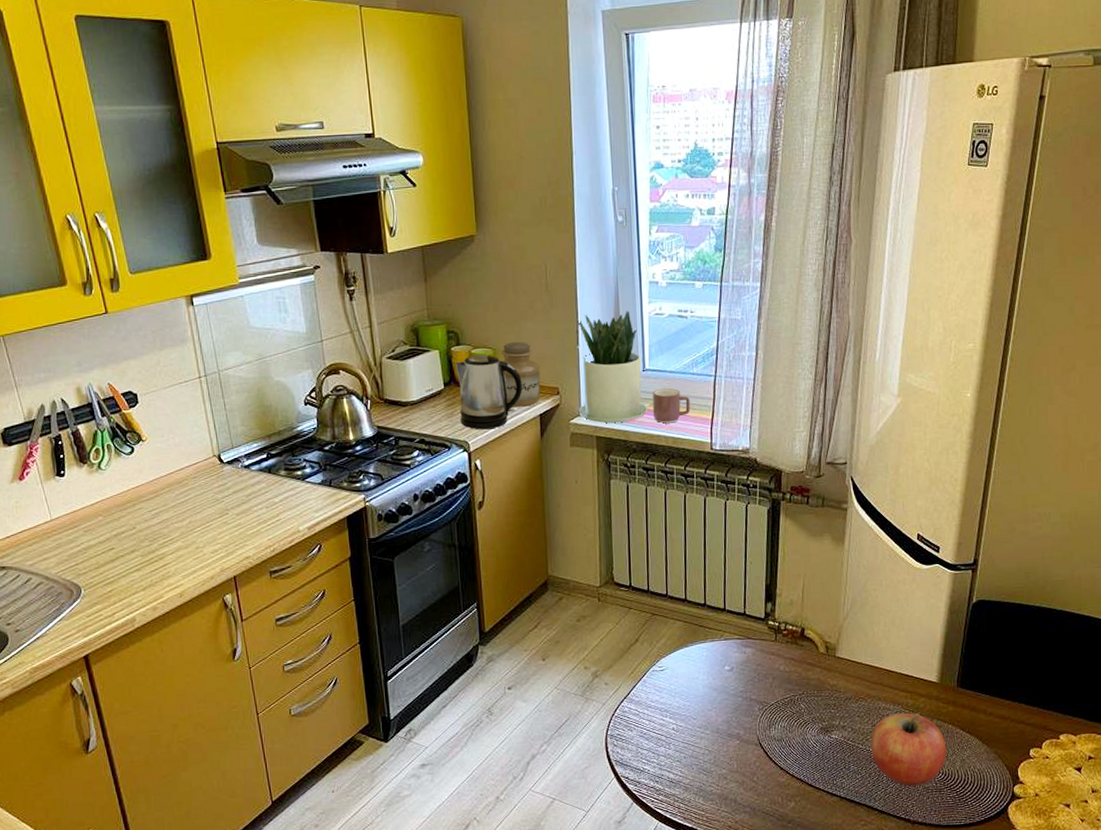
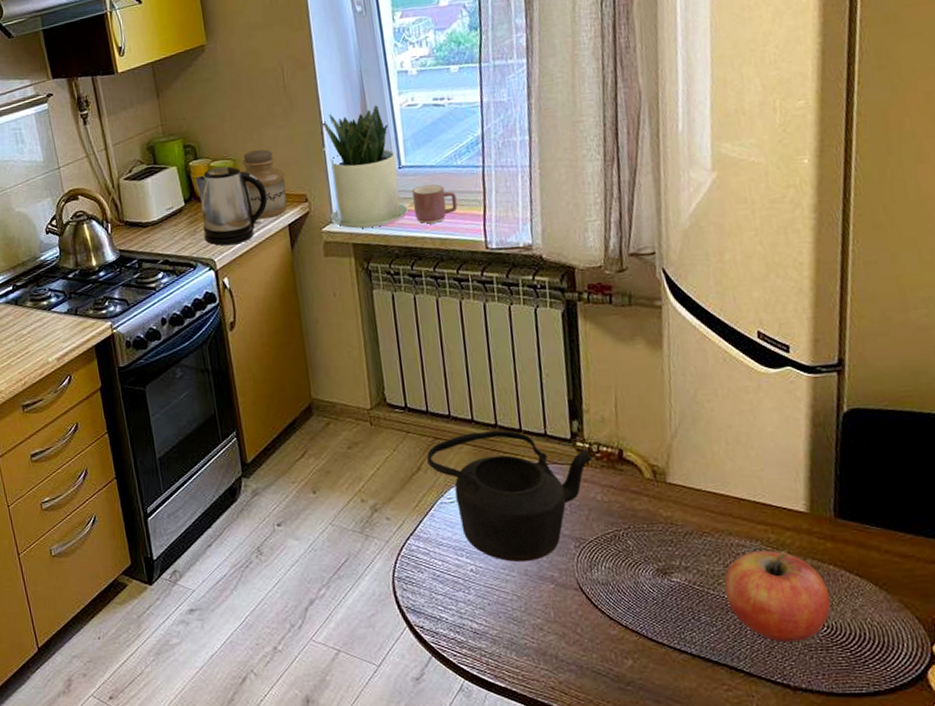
teapot: none [644,609,780,722] -> present [426,430,593,563]

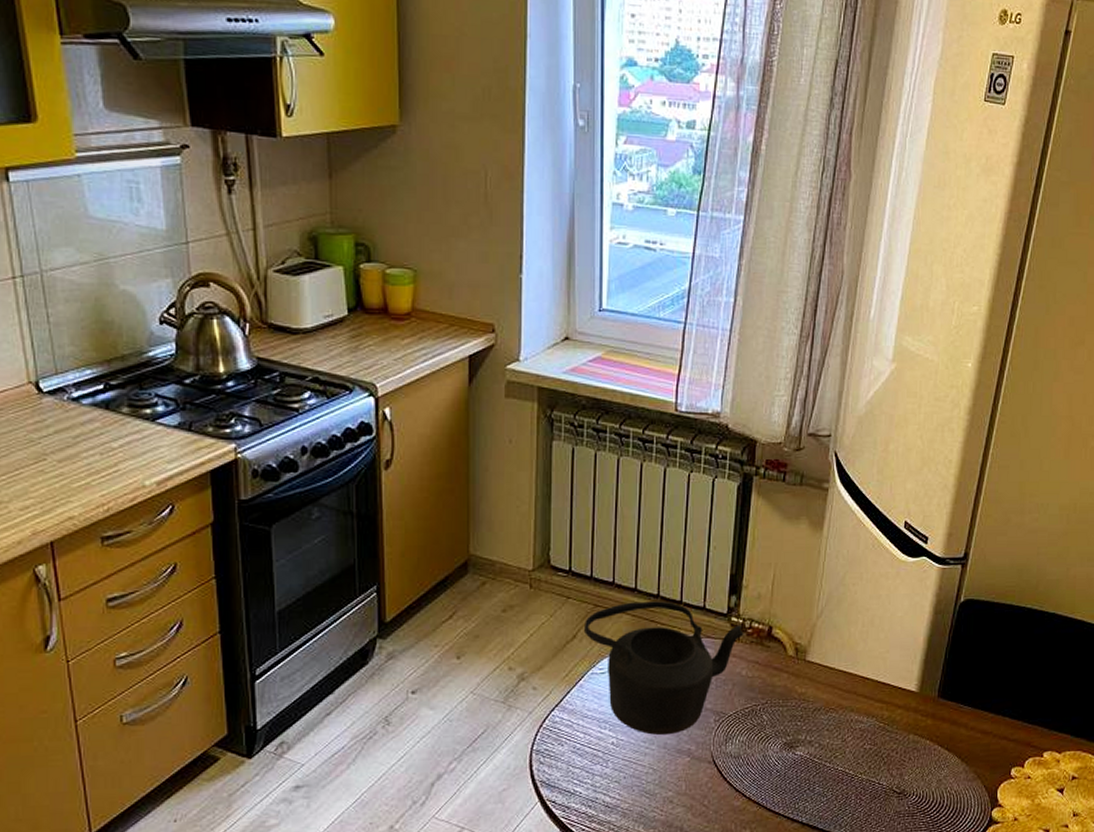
kettle: present [194,166,268,246] -> none [364,275,449,370]
jar: present [242,149,287,219] -> none [425,264,472,345]
planter: present [321,105,409,229] -> none [517,236,603,373]
mug: present [412,184,458,224] -> none [608,334,654,377]
fruit: present [724,551,831,643] -> none [838,726,923,811]

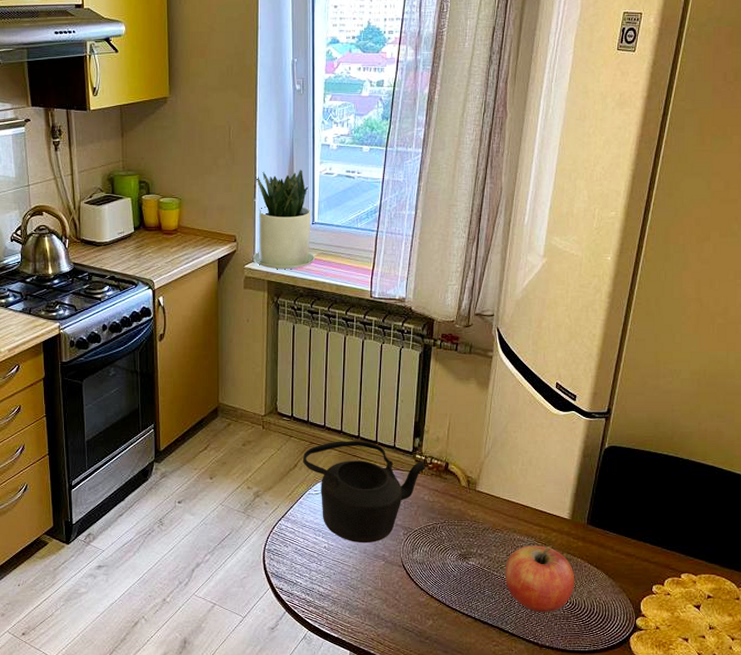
planter: none [517,236,603,373] -> present [252,170,316,270]
fruit: none [838,726,923,811] -> present [504,545,575,613]

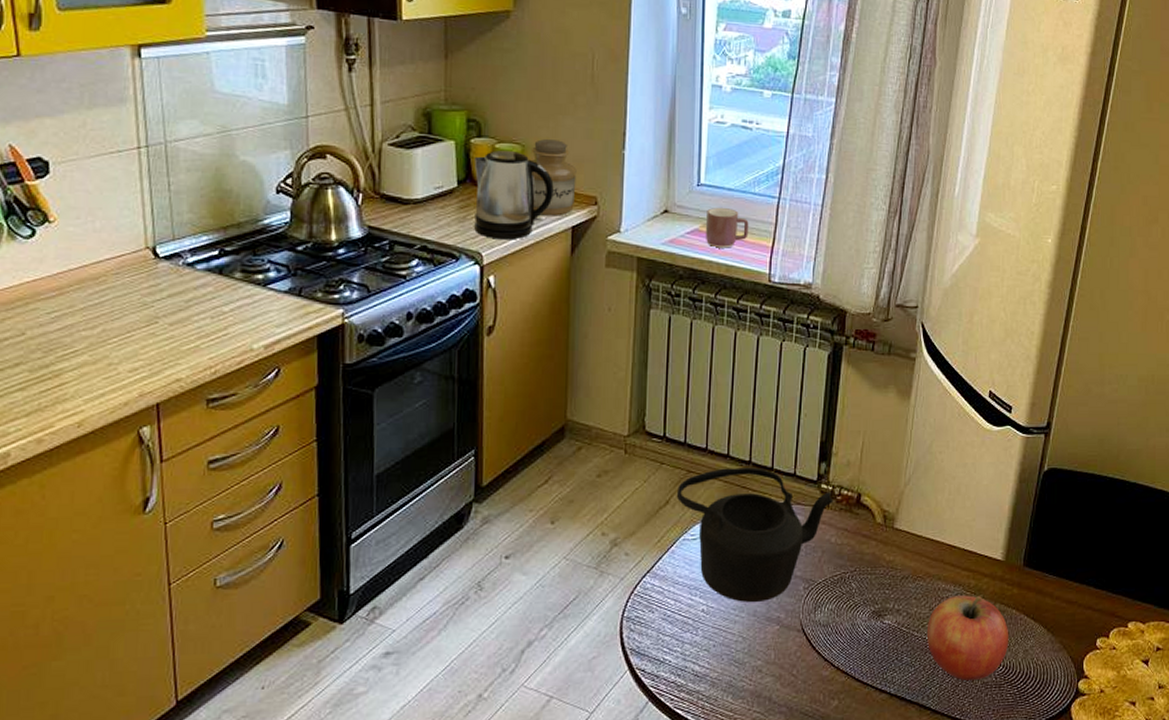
kettle: none [145,203,204,270] -> present [473,149,554,240]
jar: none [187,194,220,251] -> present [531,139,577,216]
planter: present [252,170,316,270] -> none [618,115,701,244]
mug: none [319,241,353,272] -> present [705,208,749,248]

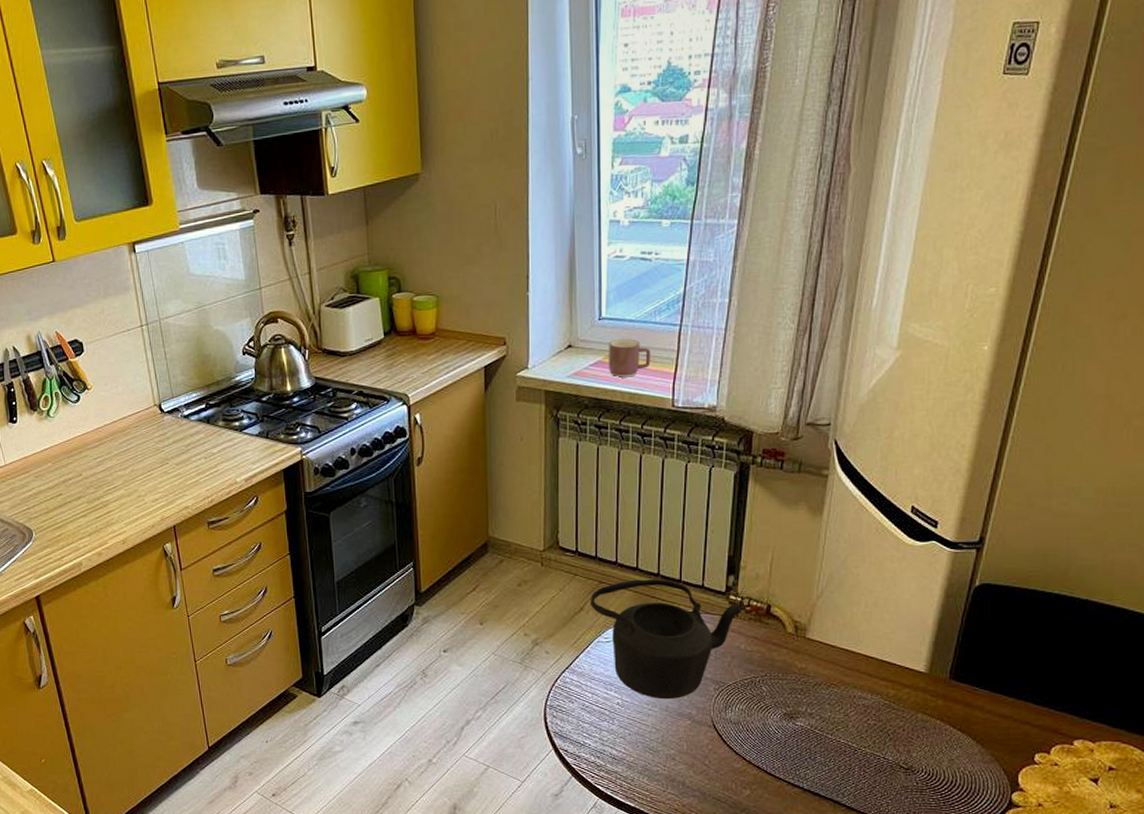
kettle: present [473,149,554,240] -> none [396,301,467,382]
jar: present [531,139,577,216] -> none [446,288,486,358]
fruit: present [926,595,1009,681] -> none [841,704,933,784]

